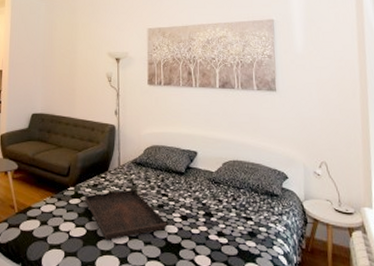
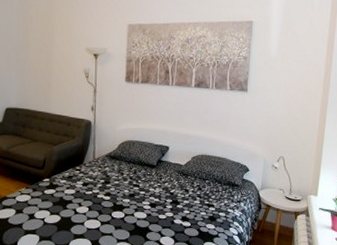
serving tray: present [85,189,167,239] -> none [60,180,137,225]

